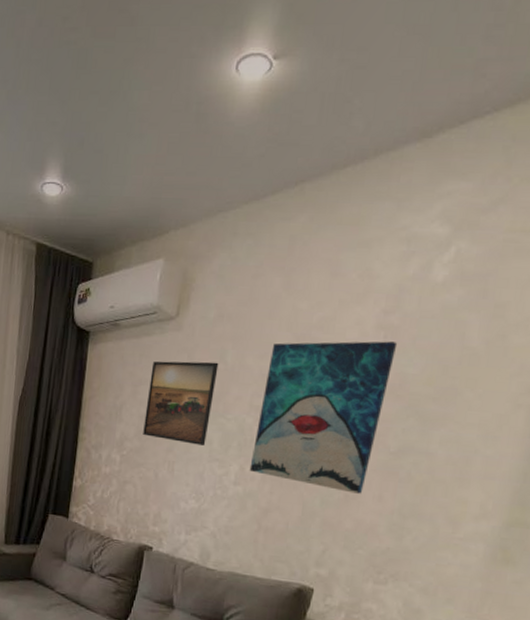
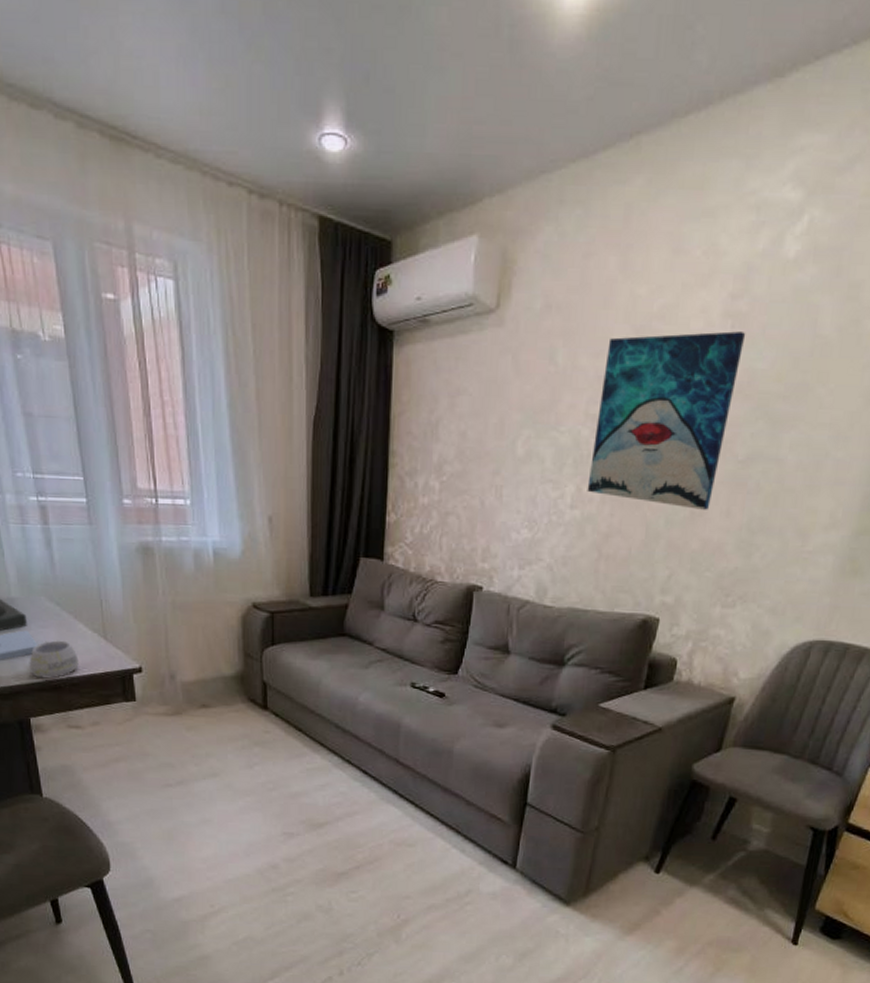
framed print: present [143,361,219,446] -> none [464,363,548,465]

